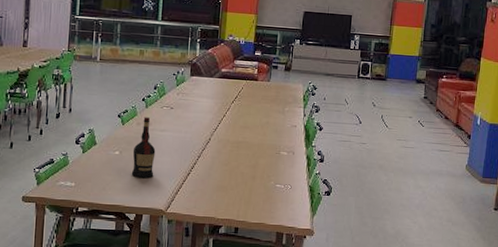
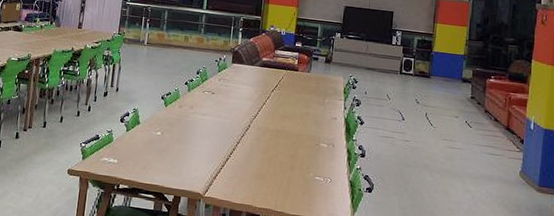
liquor: present [131,117,156,178] -> none [171,100,196,160]

